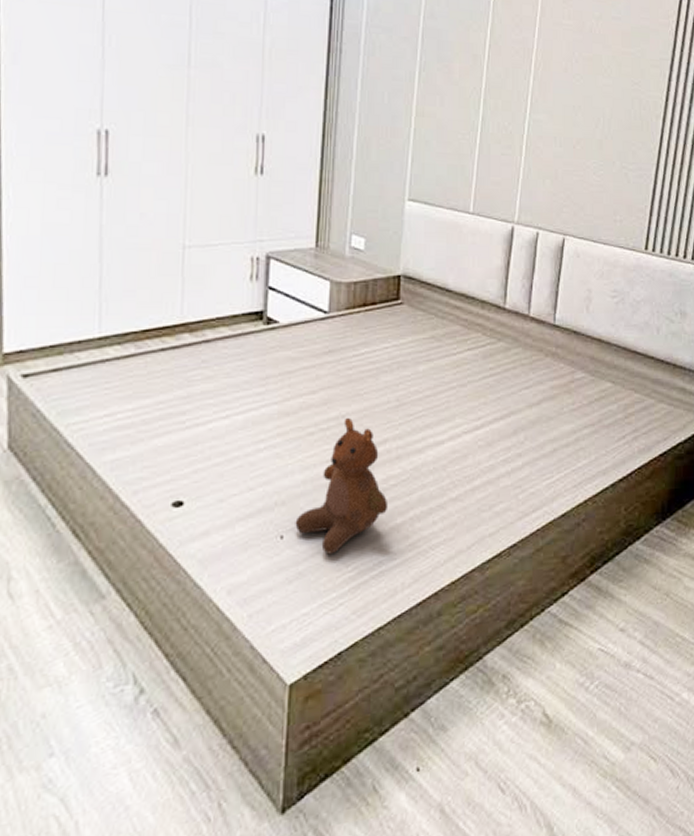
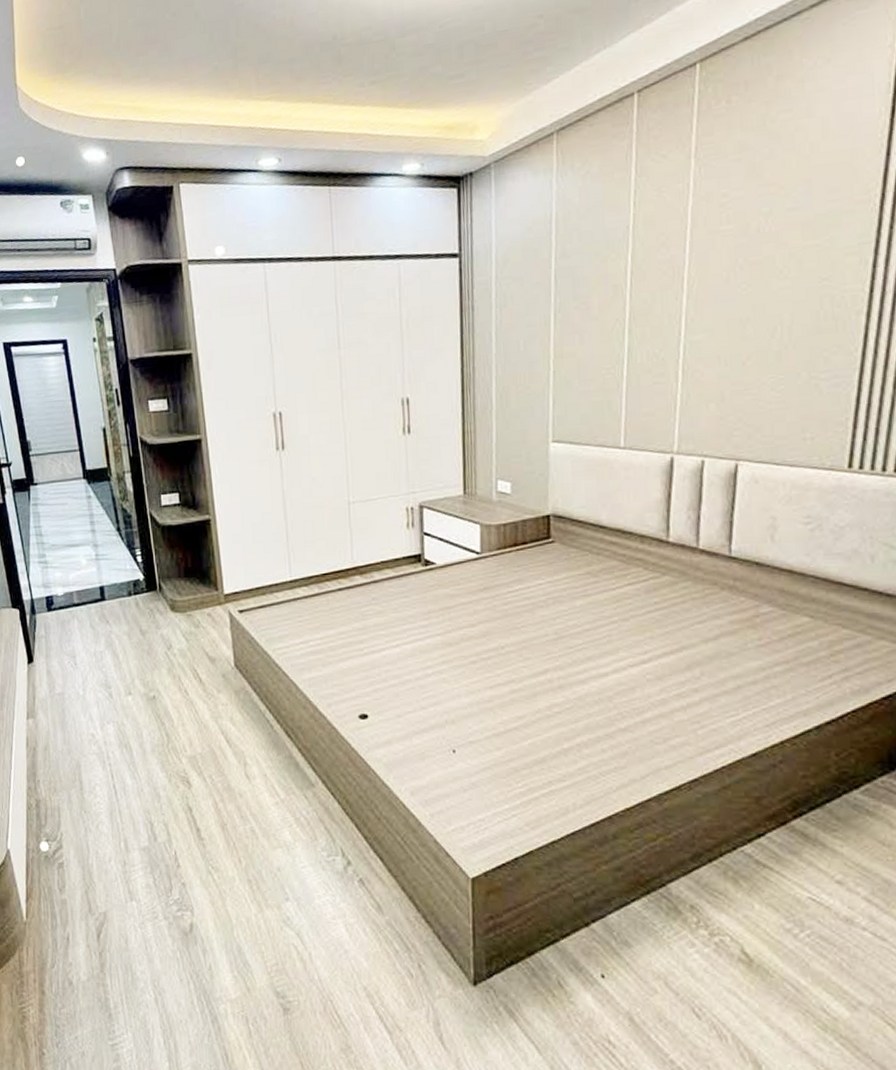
teddy bear: present [295,417,389,555] -> none [465,648,554,770]

